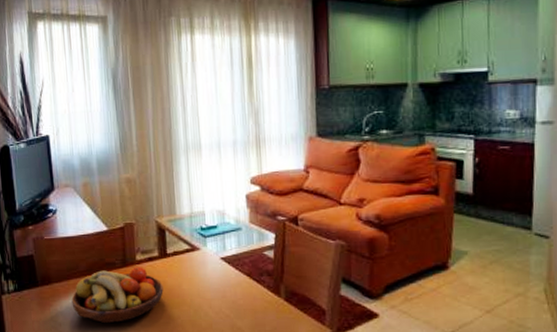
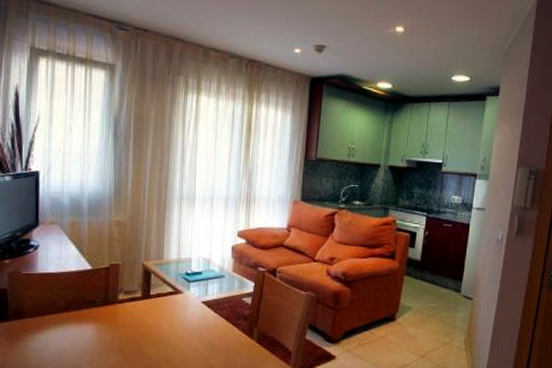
fruit bowl: present [71,267,164,324] -> none [44,306,143,360]

